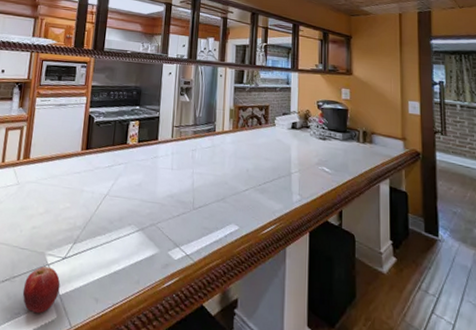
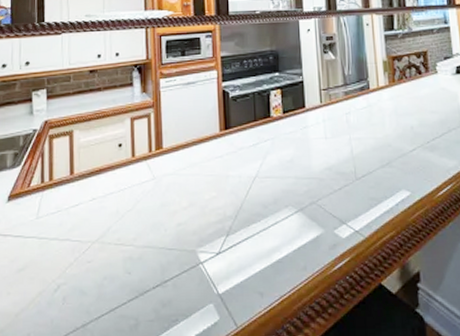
fruit: present [22,266,61,313] -> none [177,266,219,317]

